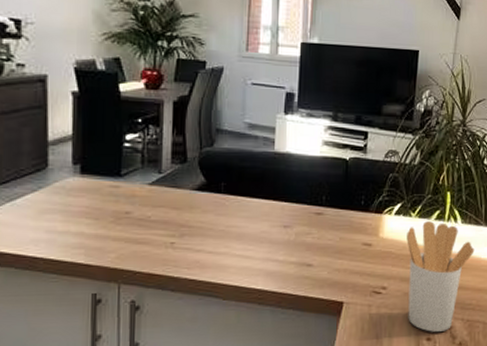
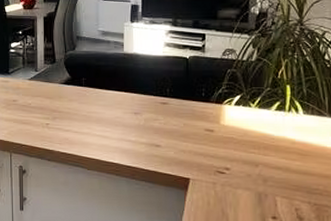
utensil holder: present [406,221,475,332] -> none [247,111,319,212]

